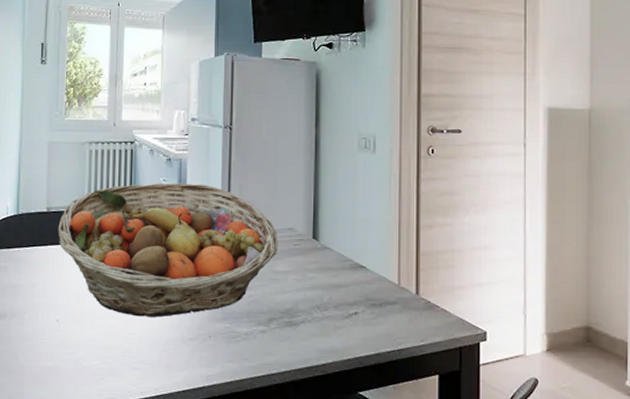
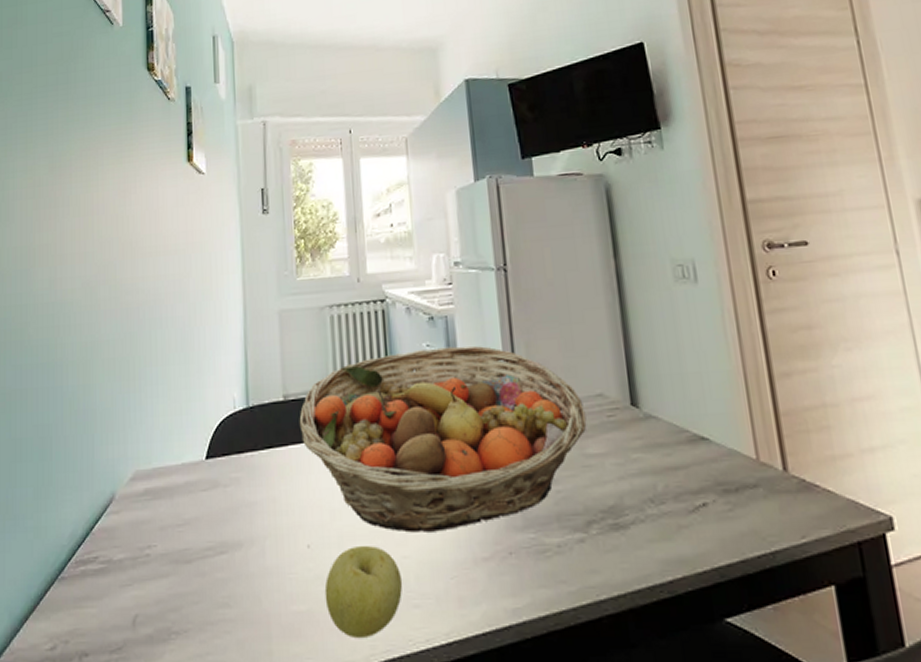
apple: none [67,323,126,388] -> present [324,546,402,637]

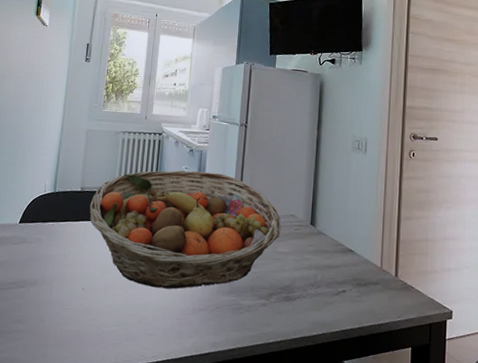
apple: present [324,546,402,637] -> none [89,293,143,351]

